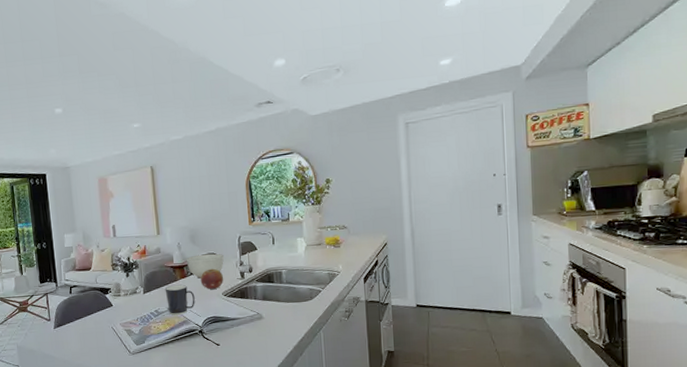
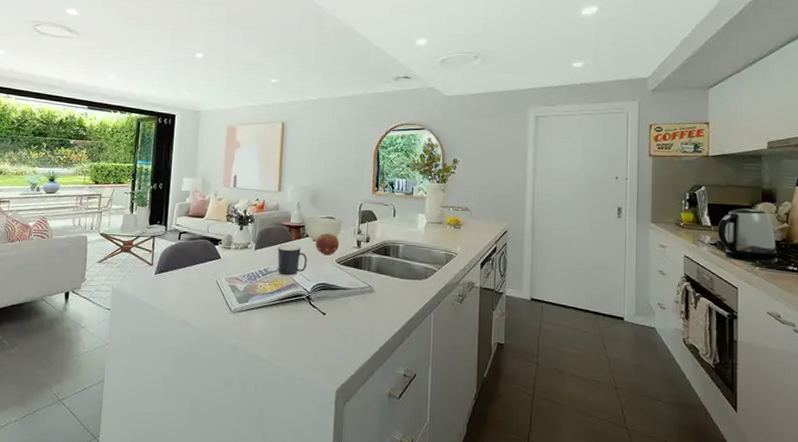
kettle: none [602,186,666,242] -> present [717,208,777,264]

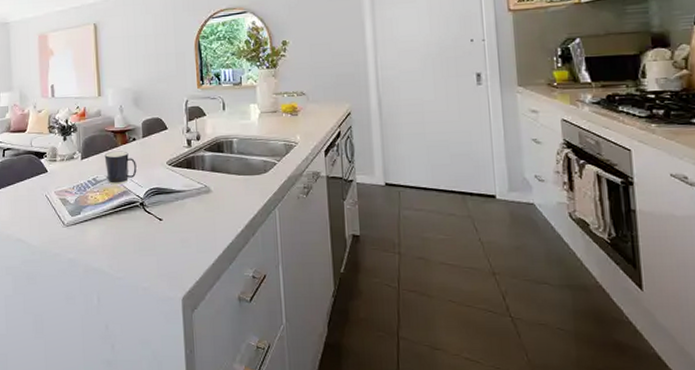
bowl: present [303,217,342,242] -> none [128,118,169,145]
fruit: present [315,233,340,255] -> none [143,134,169,157]
kettle: present [717,208,777,264] -> none [599,57,678,120]

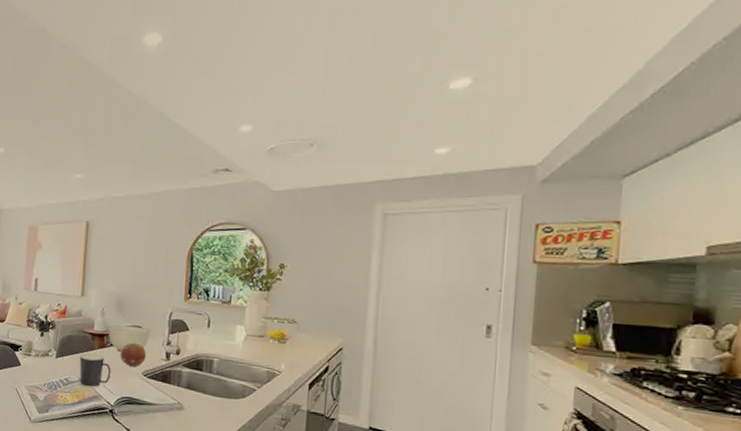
bowl: none [128,118,169,145] -> present [108,325,150,352]
fruit: none [143,134,169,157] -> present [120,343,147,366]

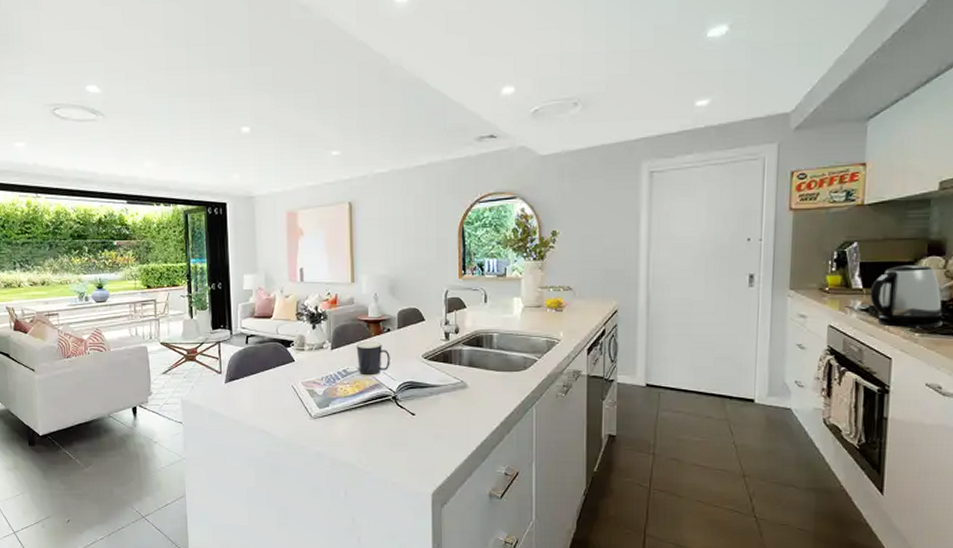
bowl: present [108,325,150,352] -> none [383,309,427,337]
fruit: present [120,343,147,366] -> none [398,326,426,350]
kettle: none [624,331,712,403] -> present [869,264,943,328]

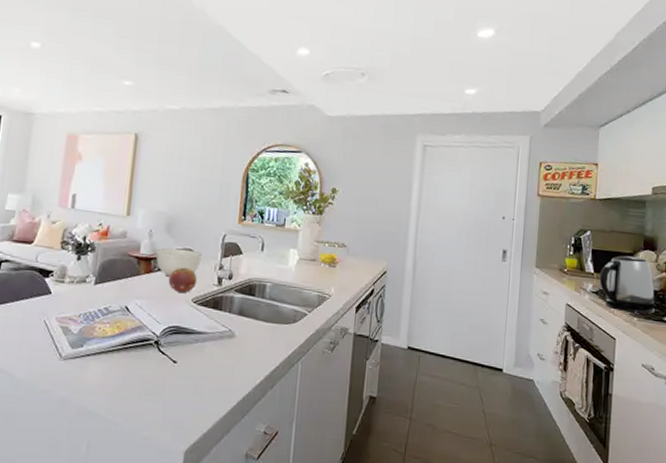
mug: present [356,342,390,378] -> none [121,279,158,319]
bowl: none [383,309,427,337] -> present [155,248,202,277]
fruit: none [398,326,426,350] -> present [168,267,198,293]

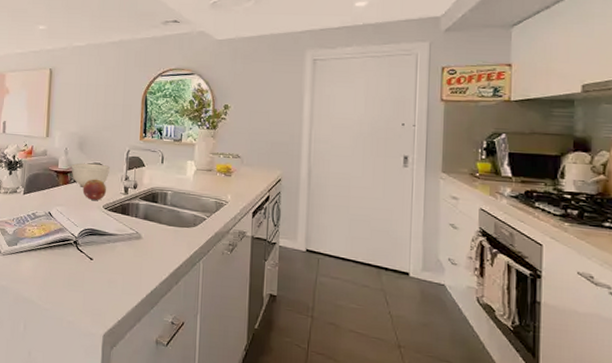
kettle: present [599,255,655,314] -> none [519,158,591,219]

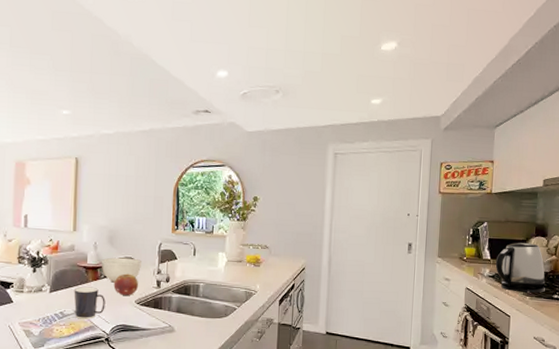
mug: none [45,190,75,223] -> present [73,286,106,321]
kettle: none [519,158,591,219] -> present [495,242,546,293]

